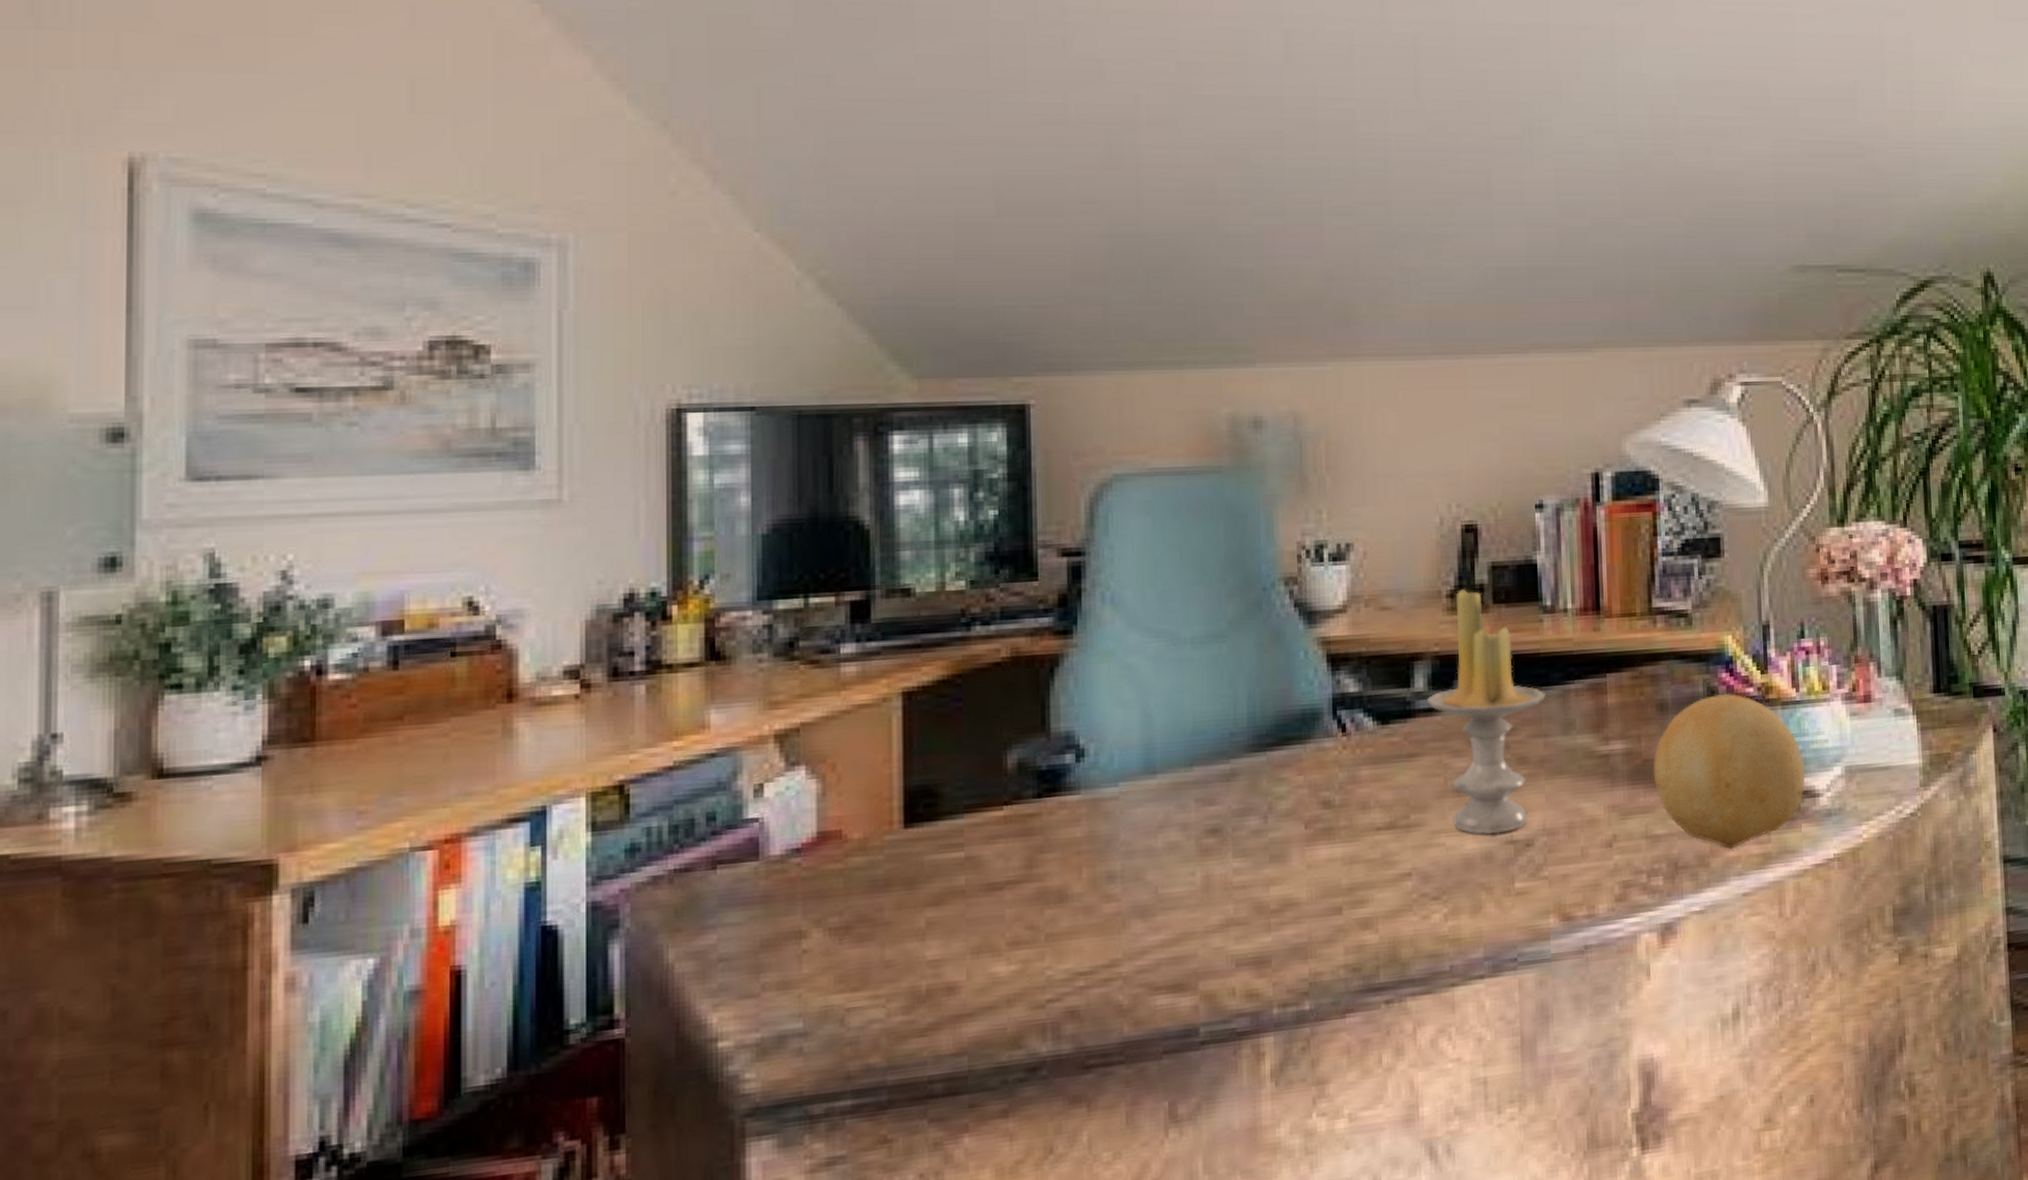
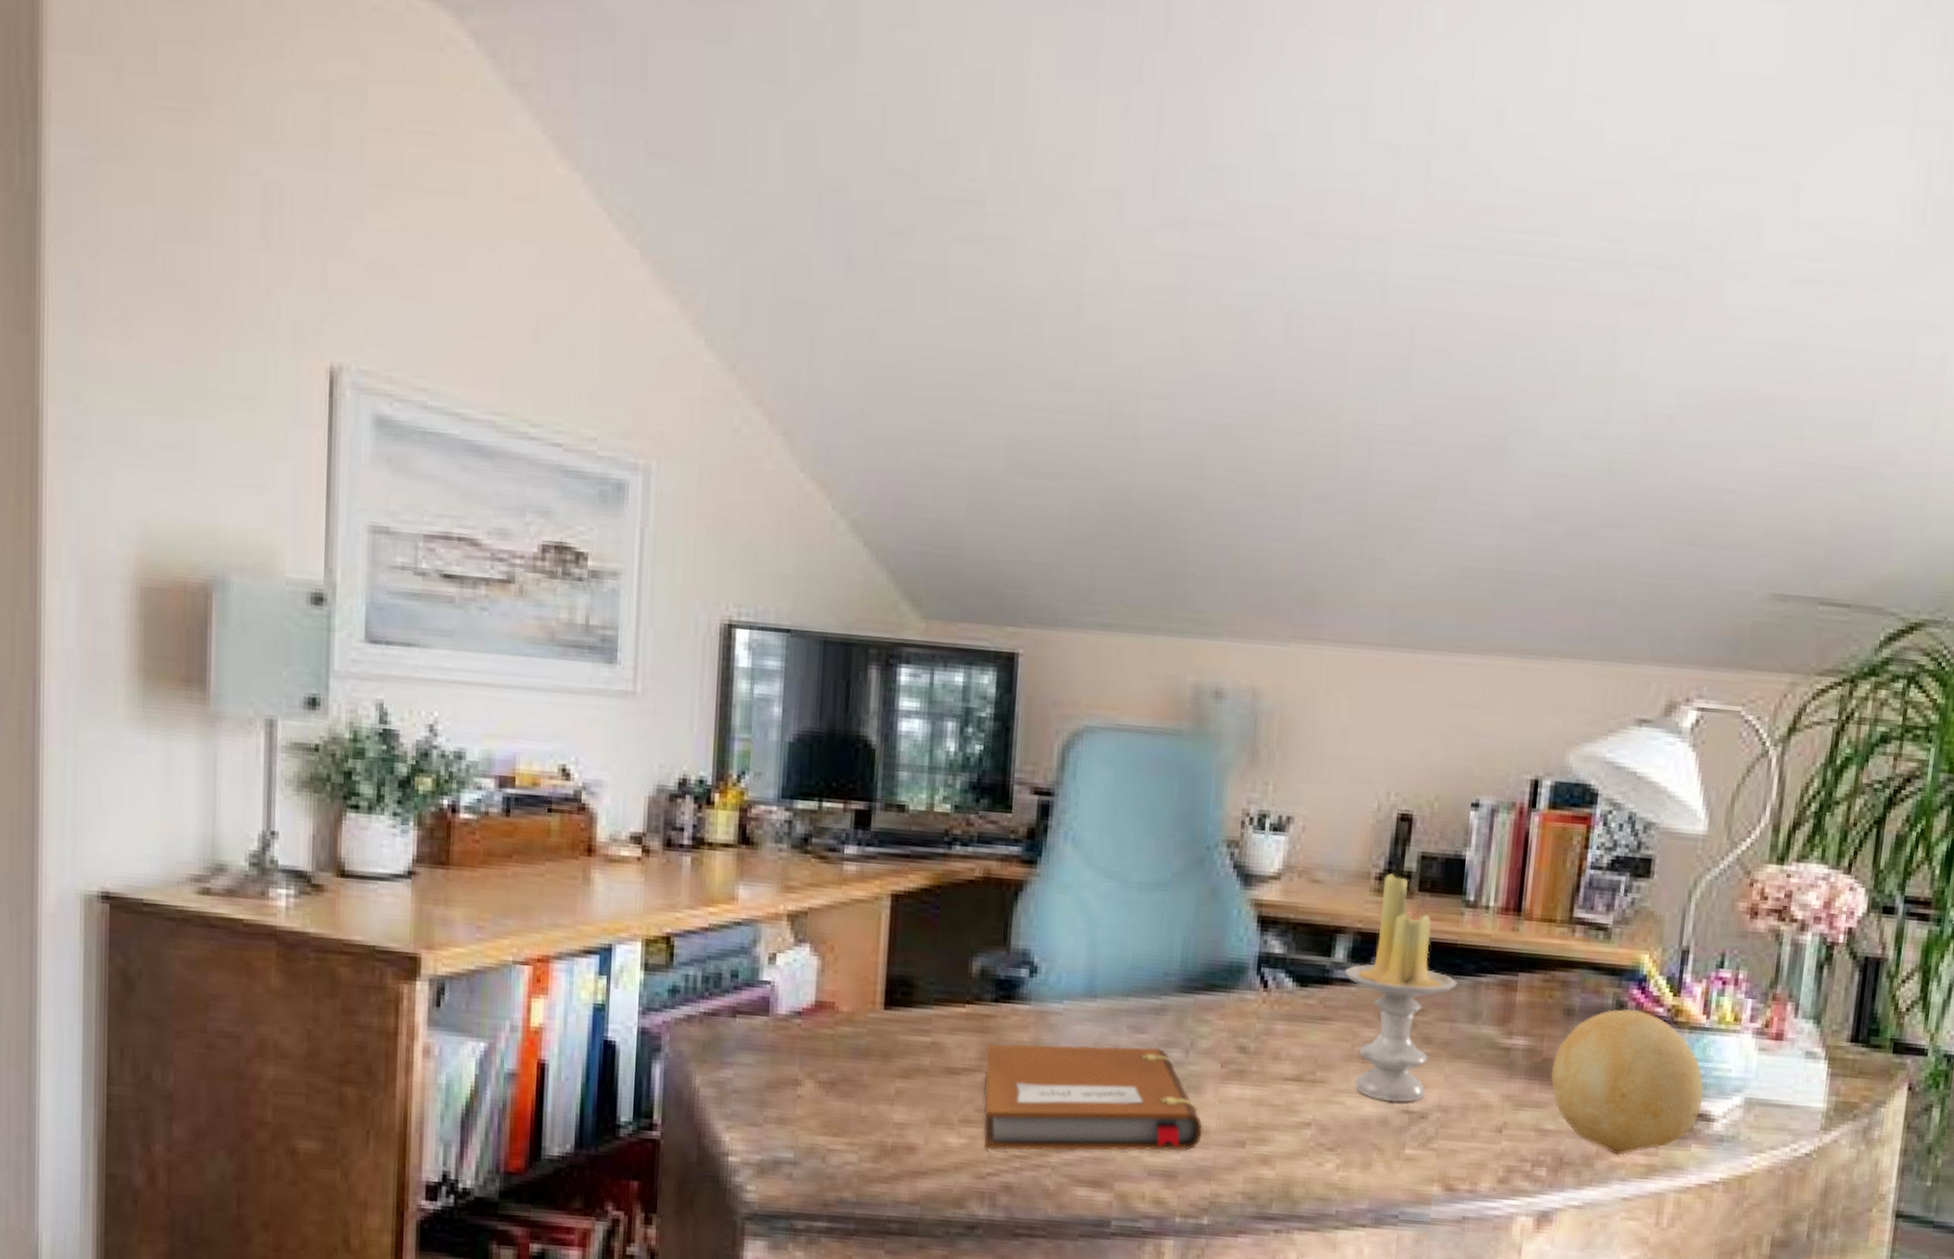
notebook: none [1032,819,1292,973] -> present [983,1043,1202,1151]

